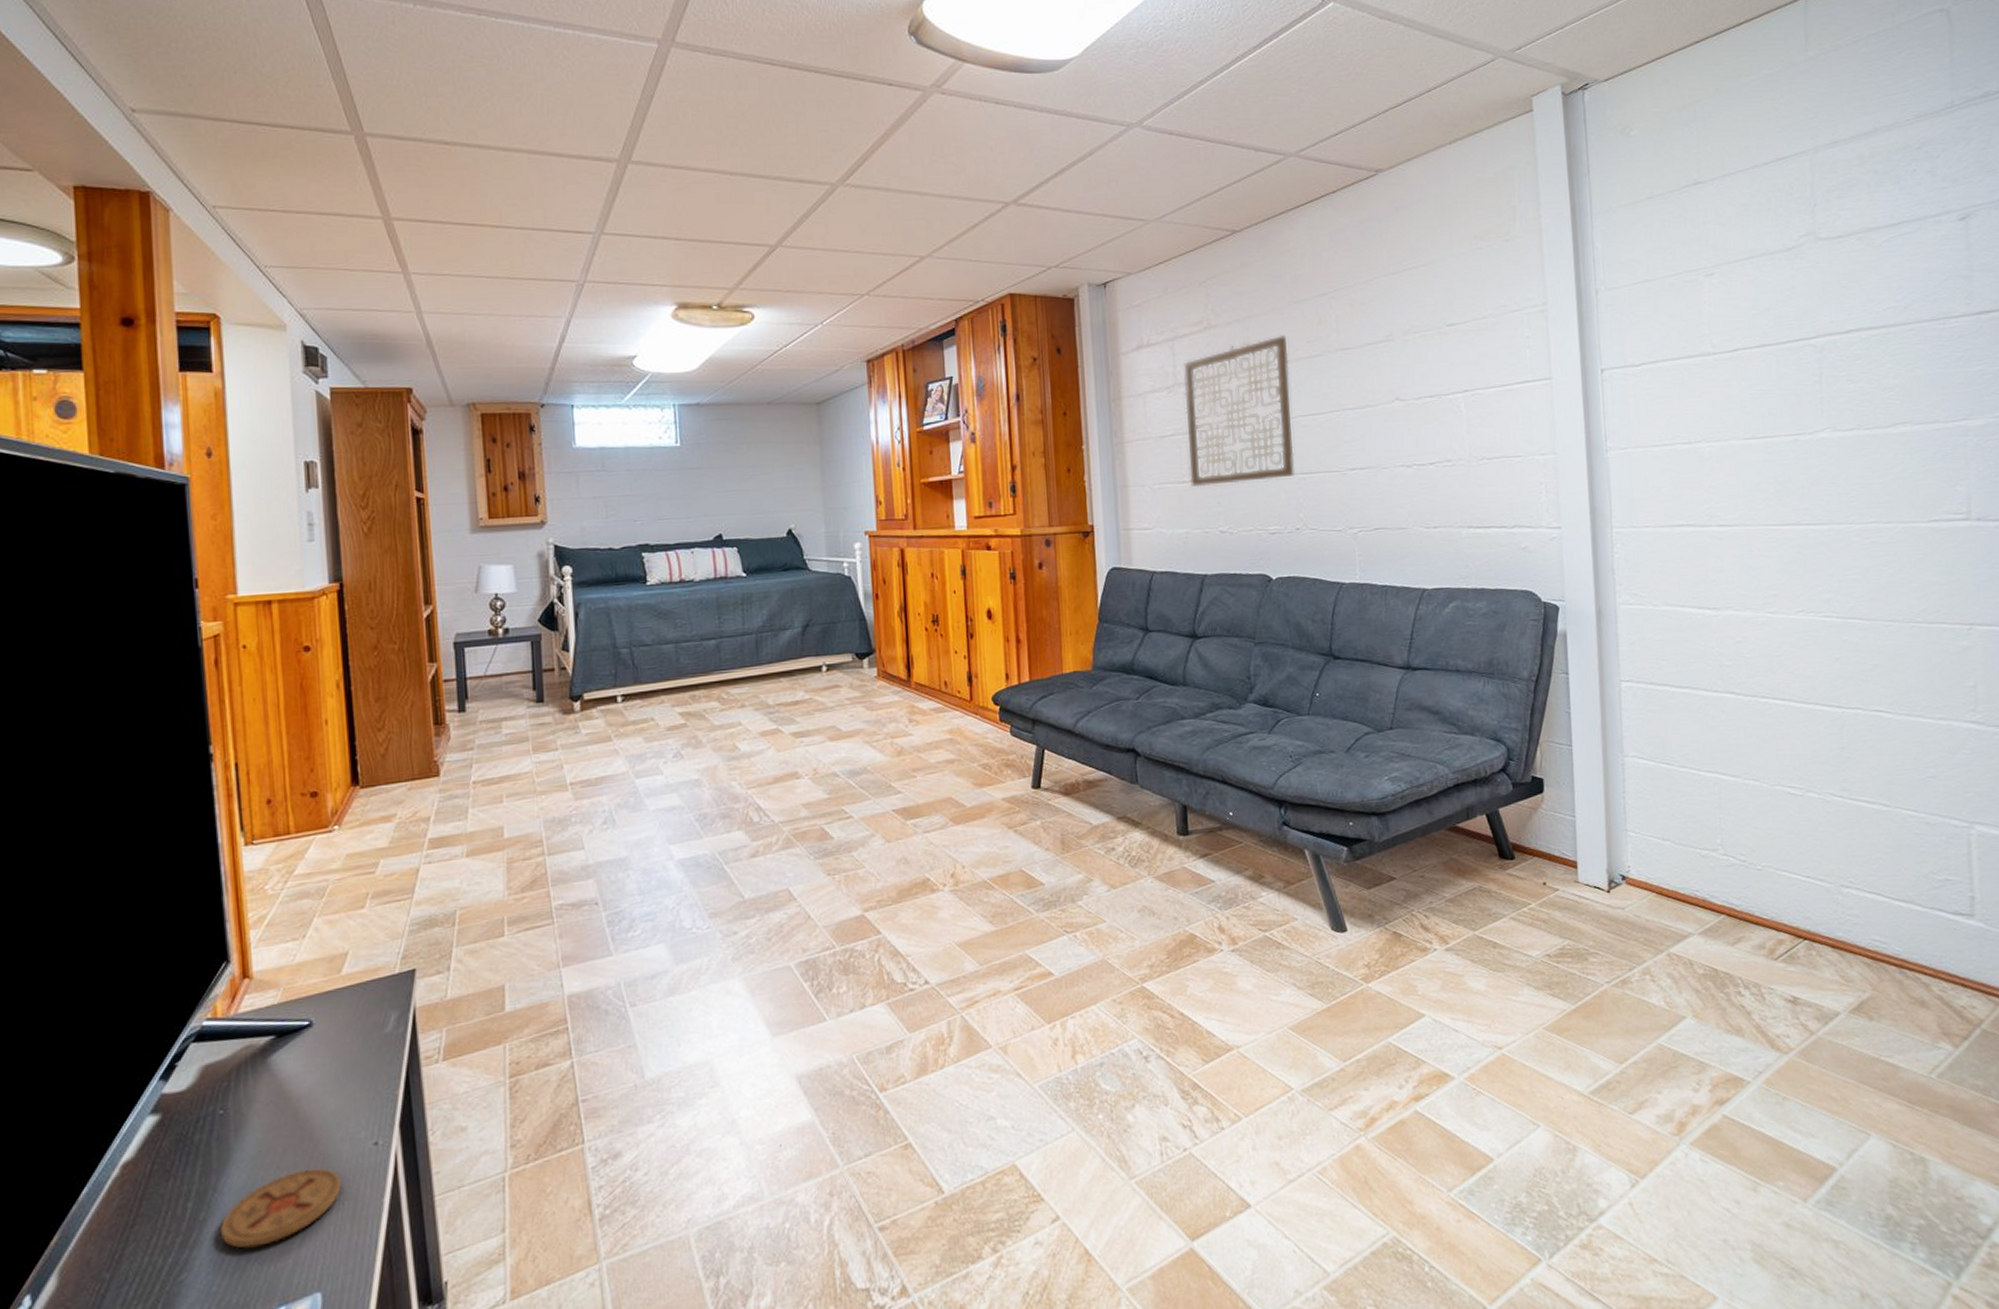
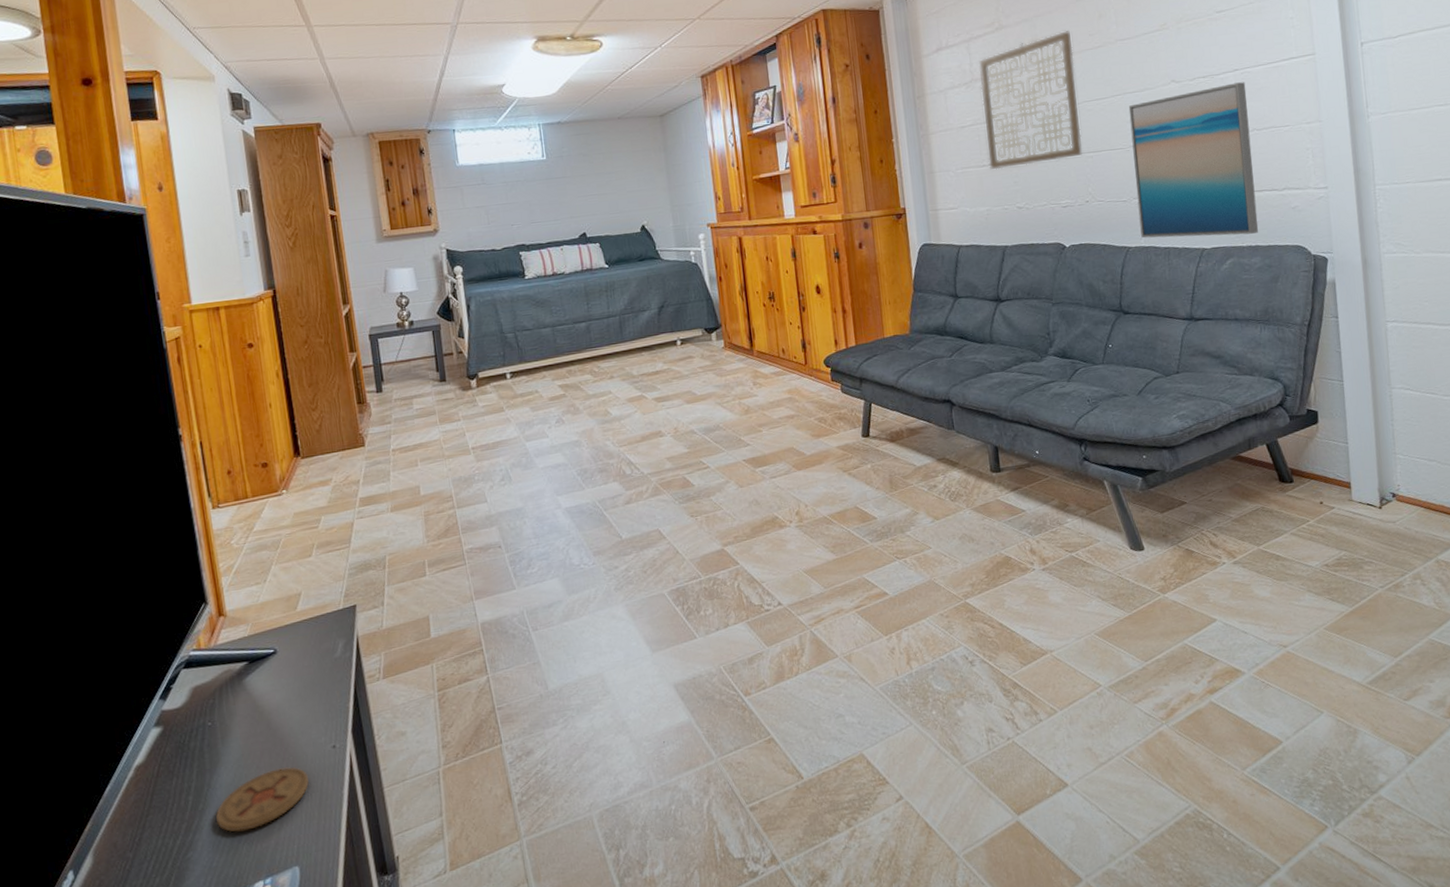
wall art: none [1347,404,1485,576] -> present [1128,82,1259,239]

